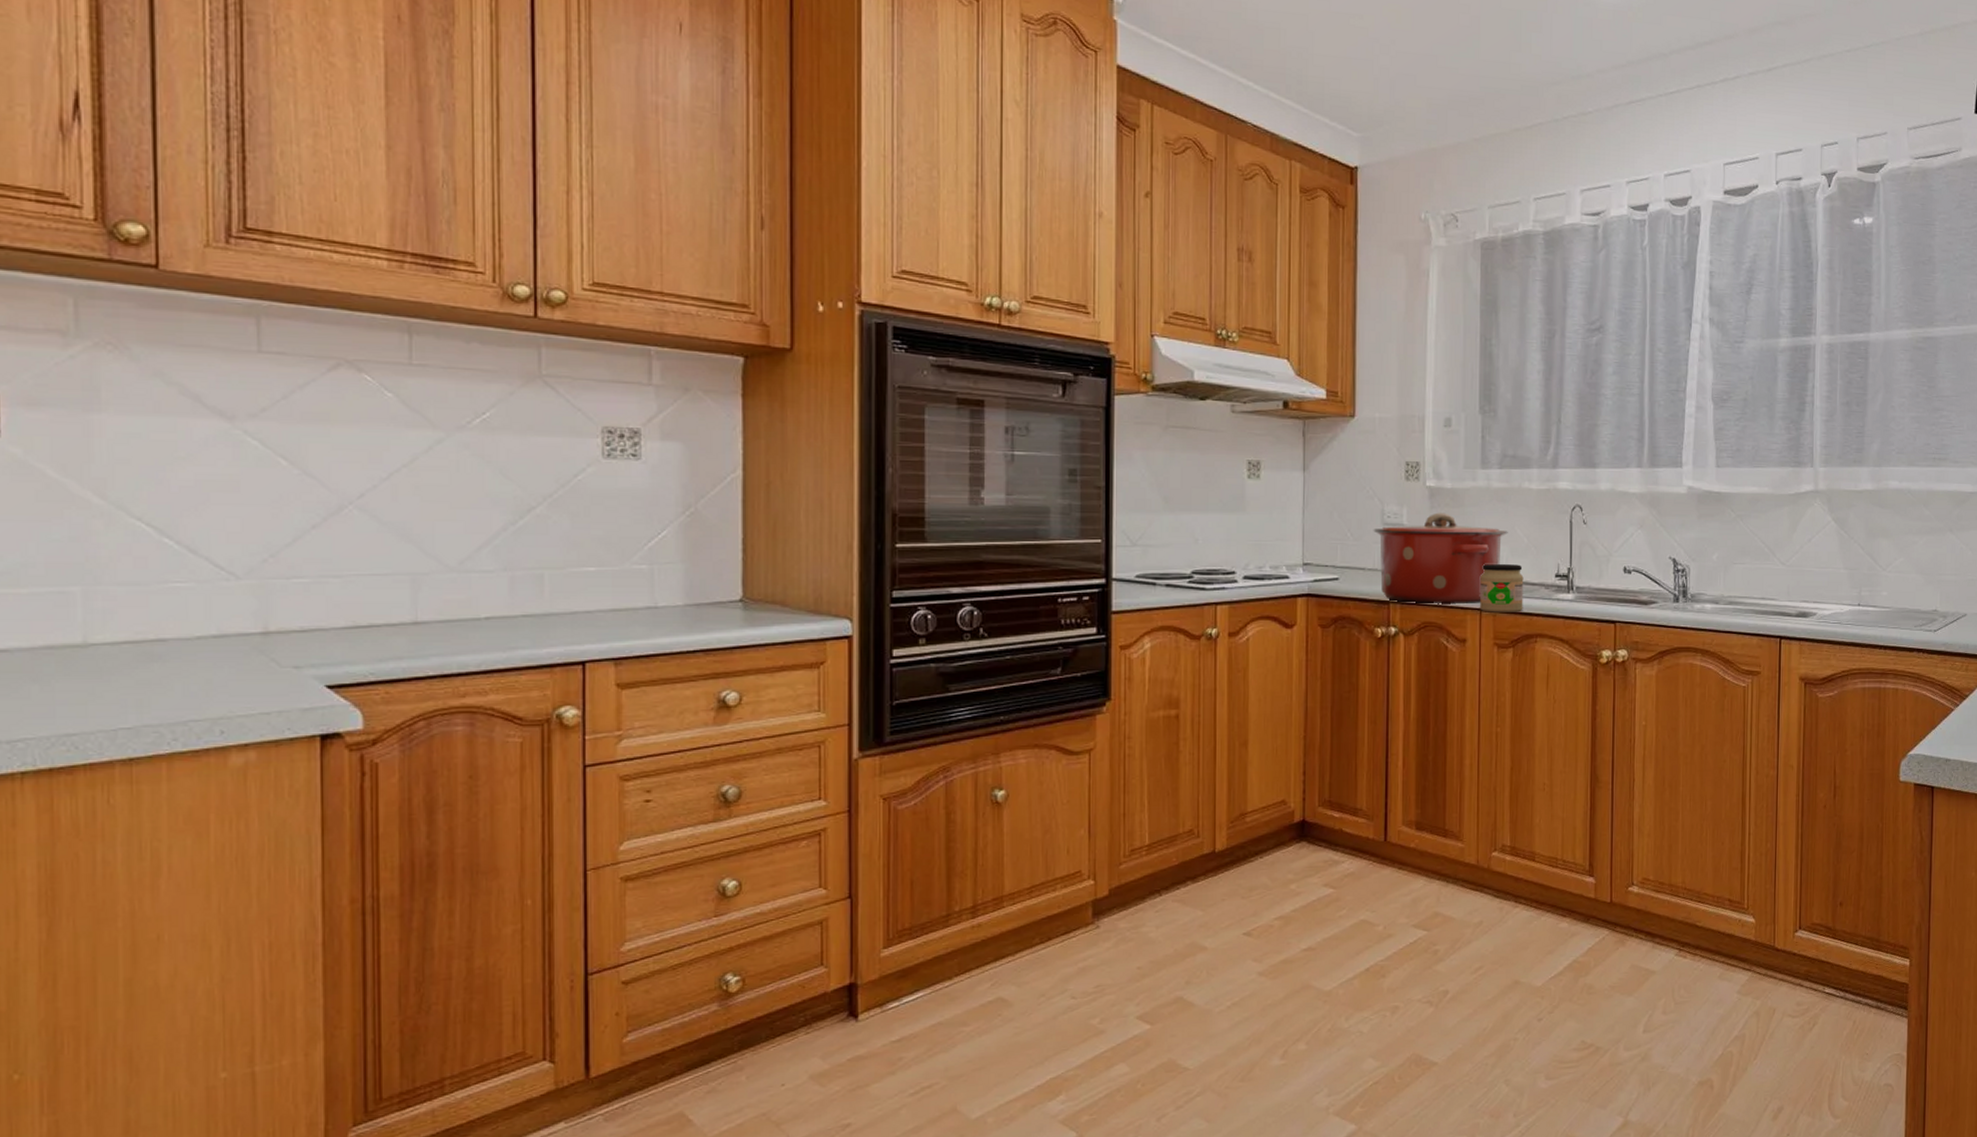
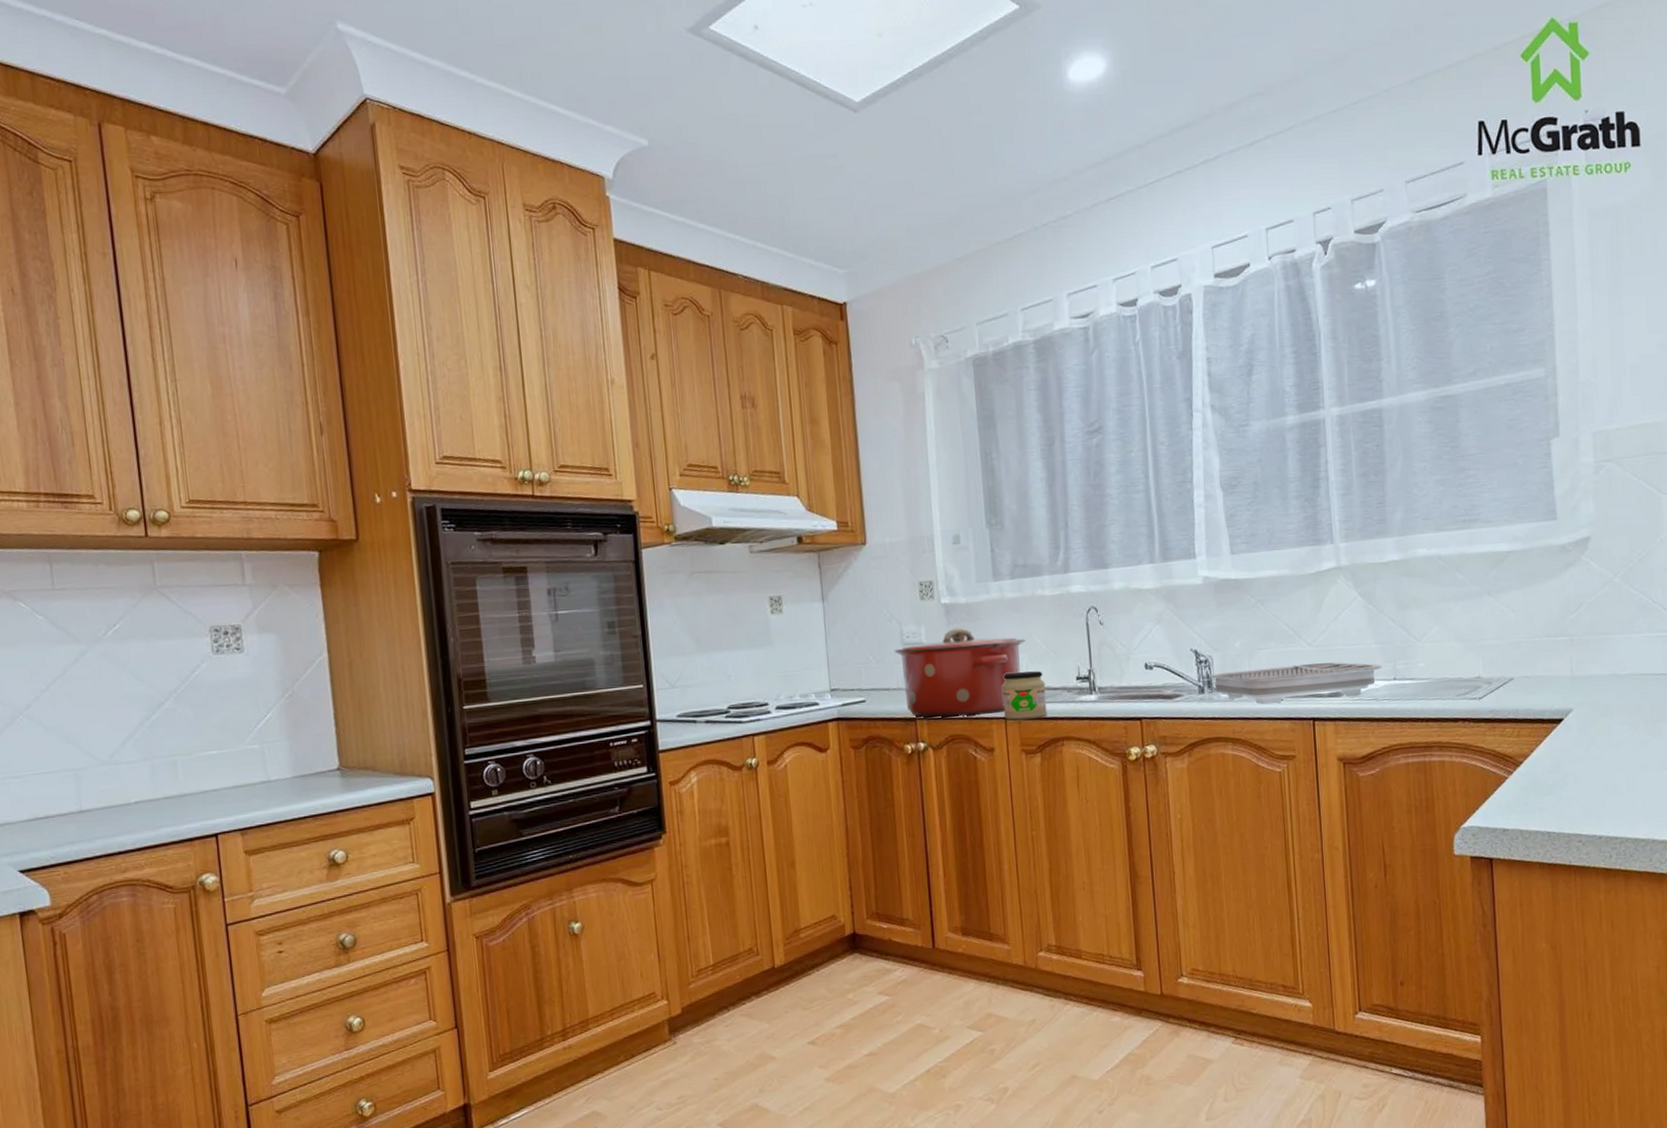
dish rack: none [1684,582,1848,619] -> present [1208,662,1382,705]

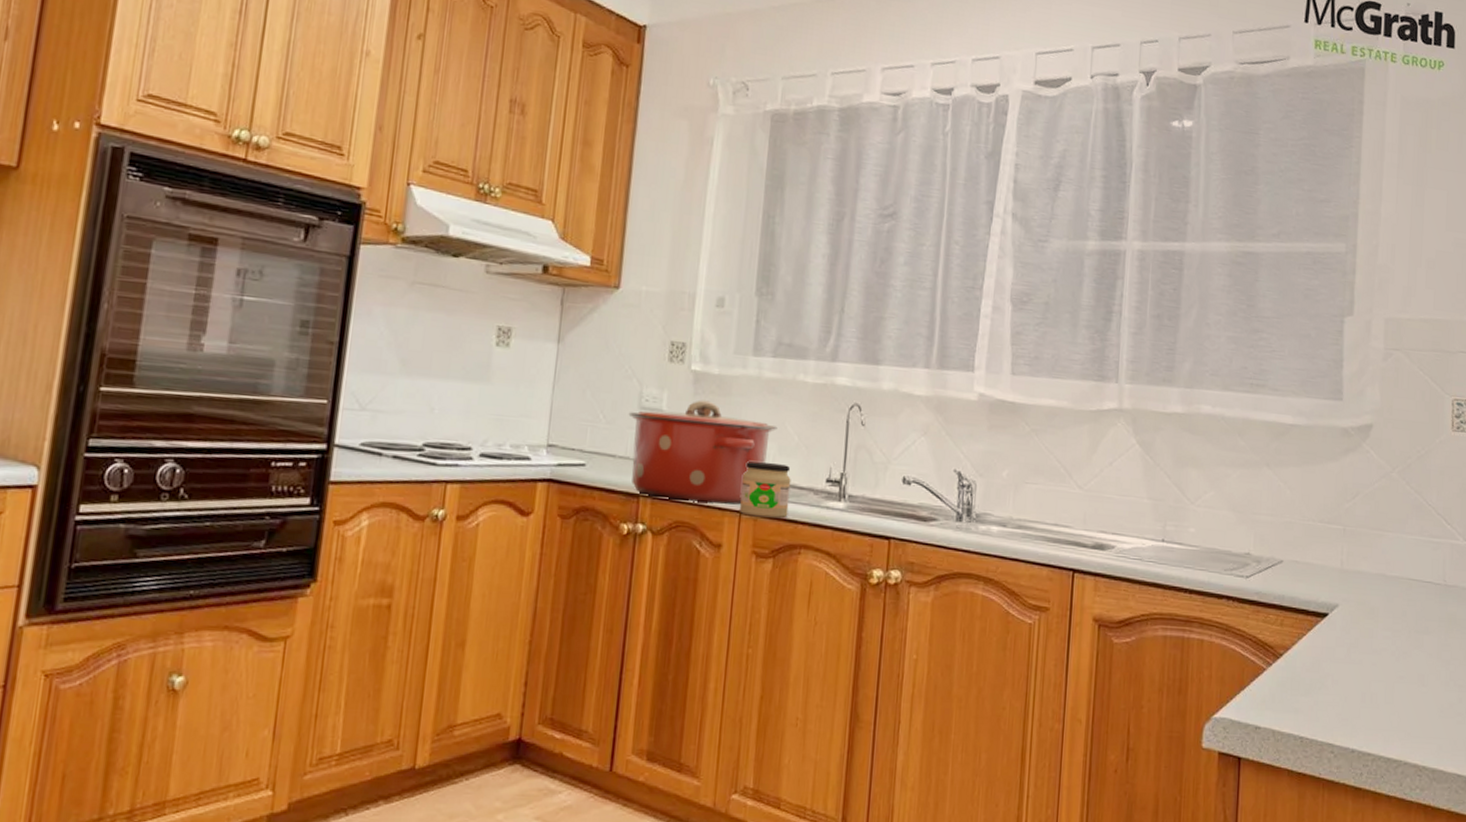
dish rack: present [1208,662,1382,705] -> none [968,501,1152,553]

